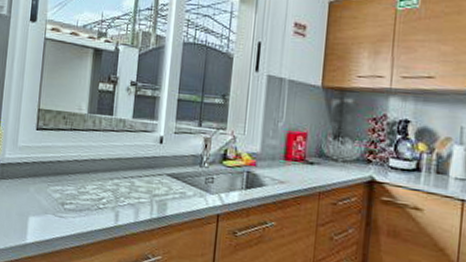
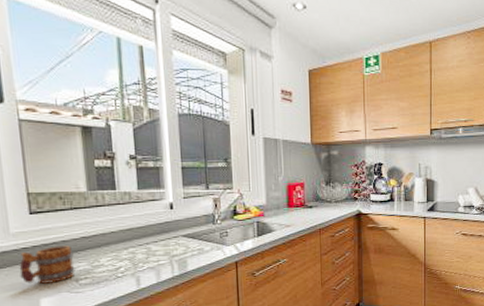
mug: none [17,165,65,203] -> present [19,245,75,284]

